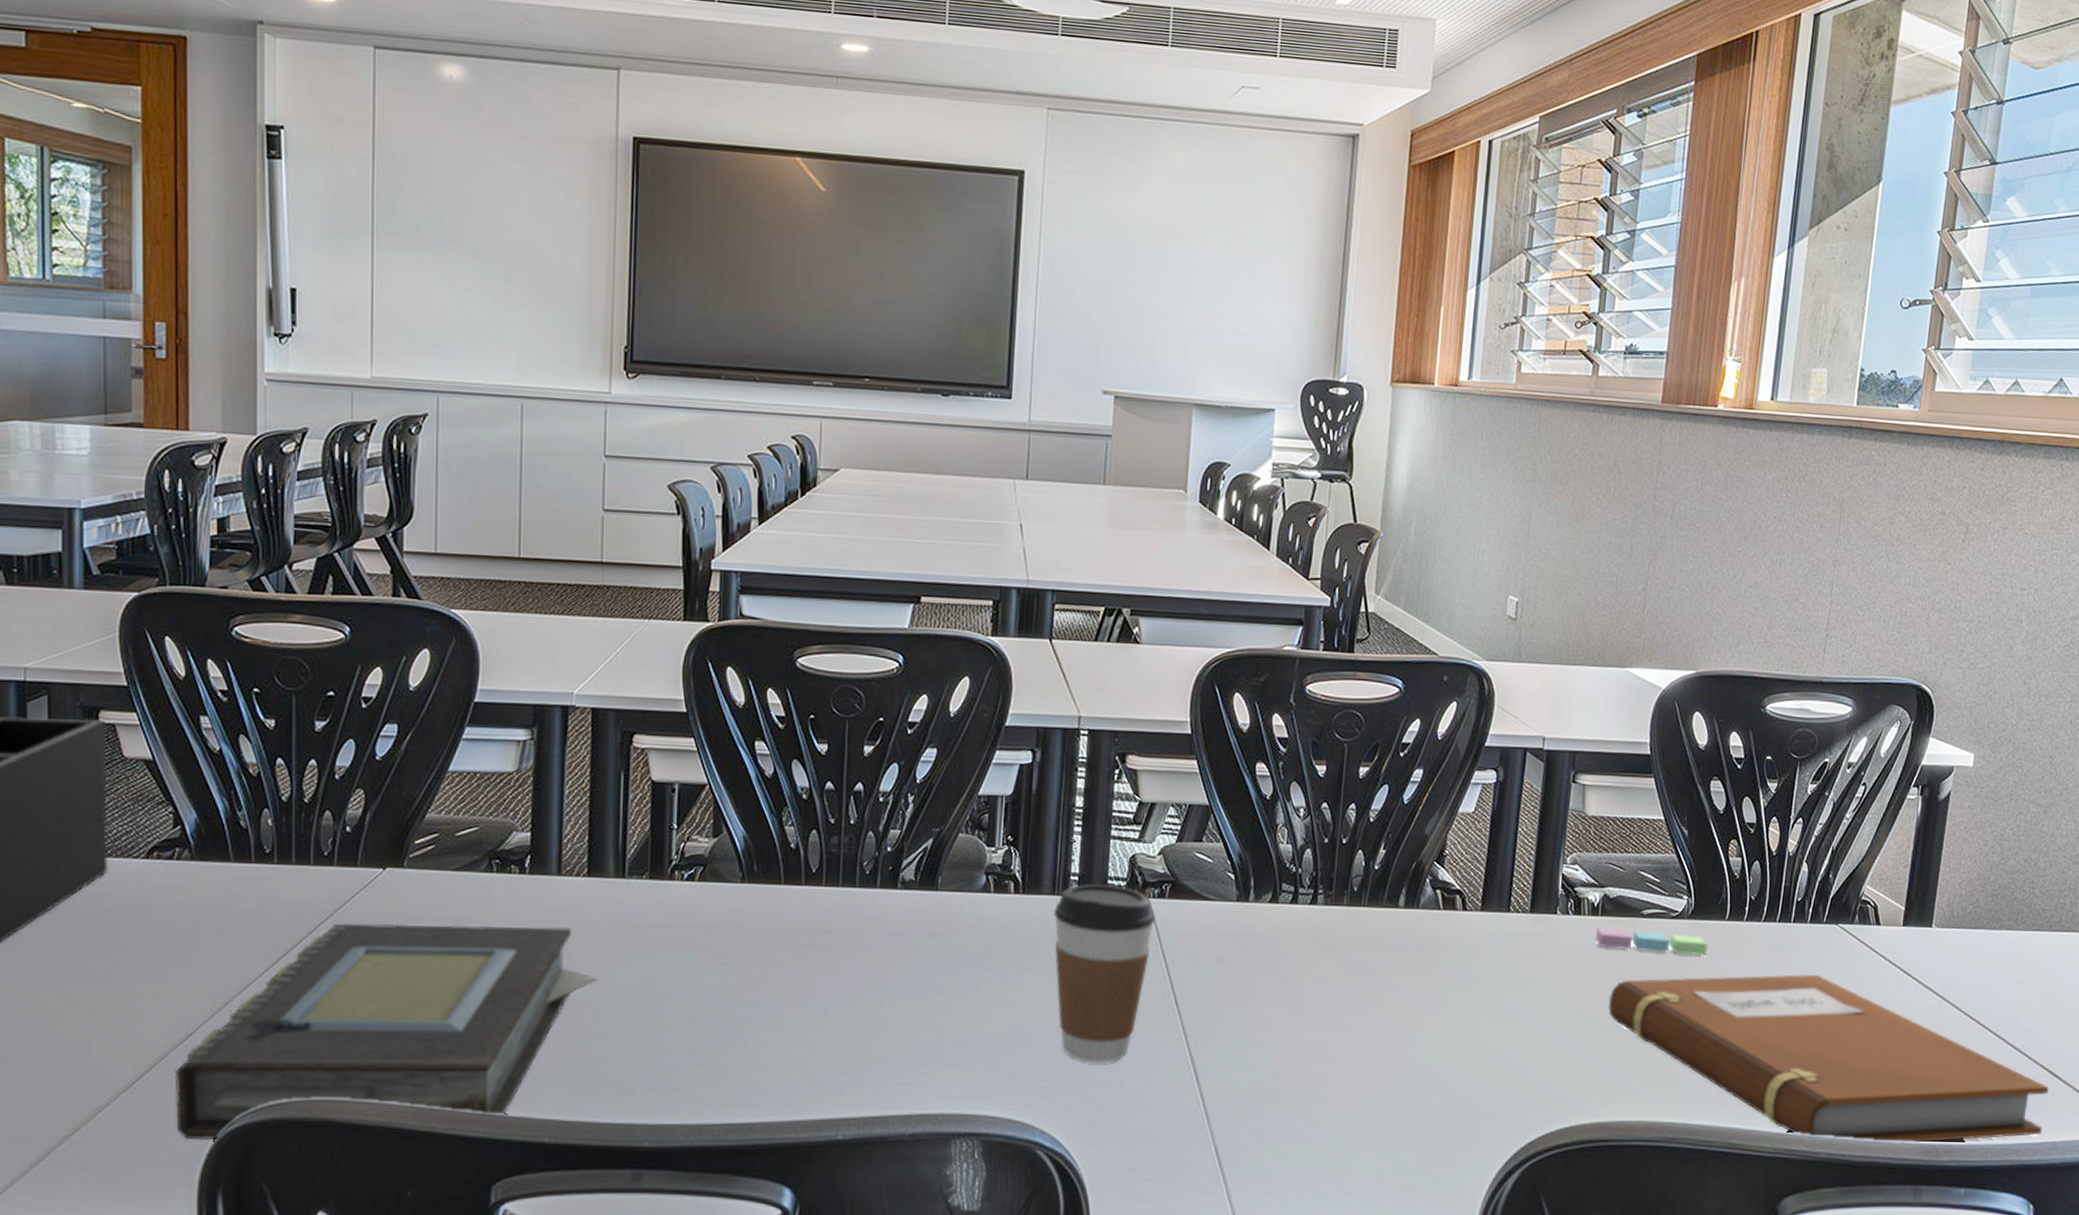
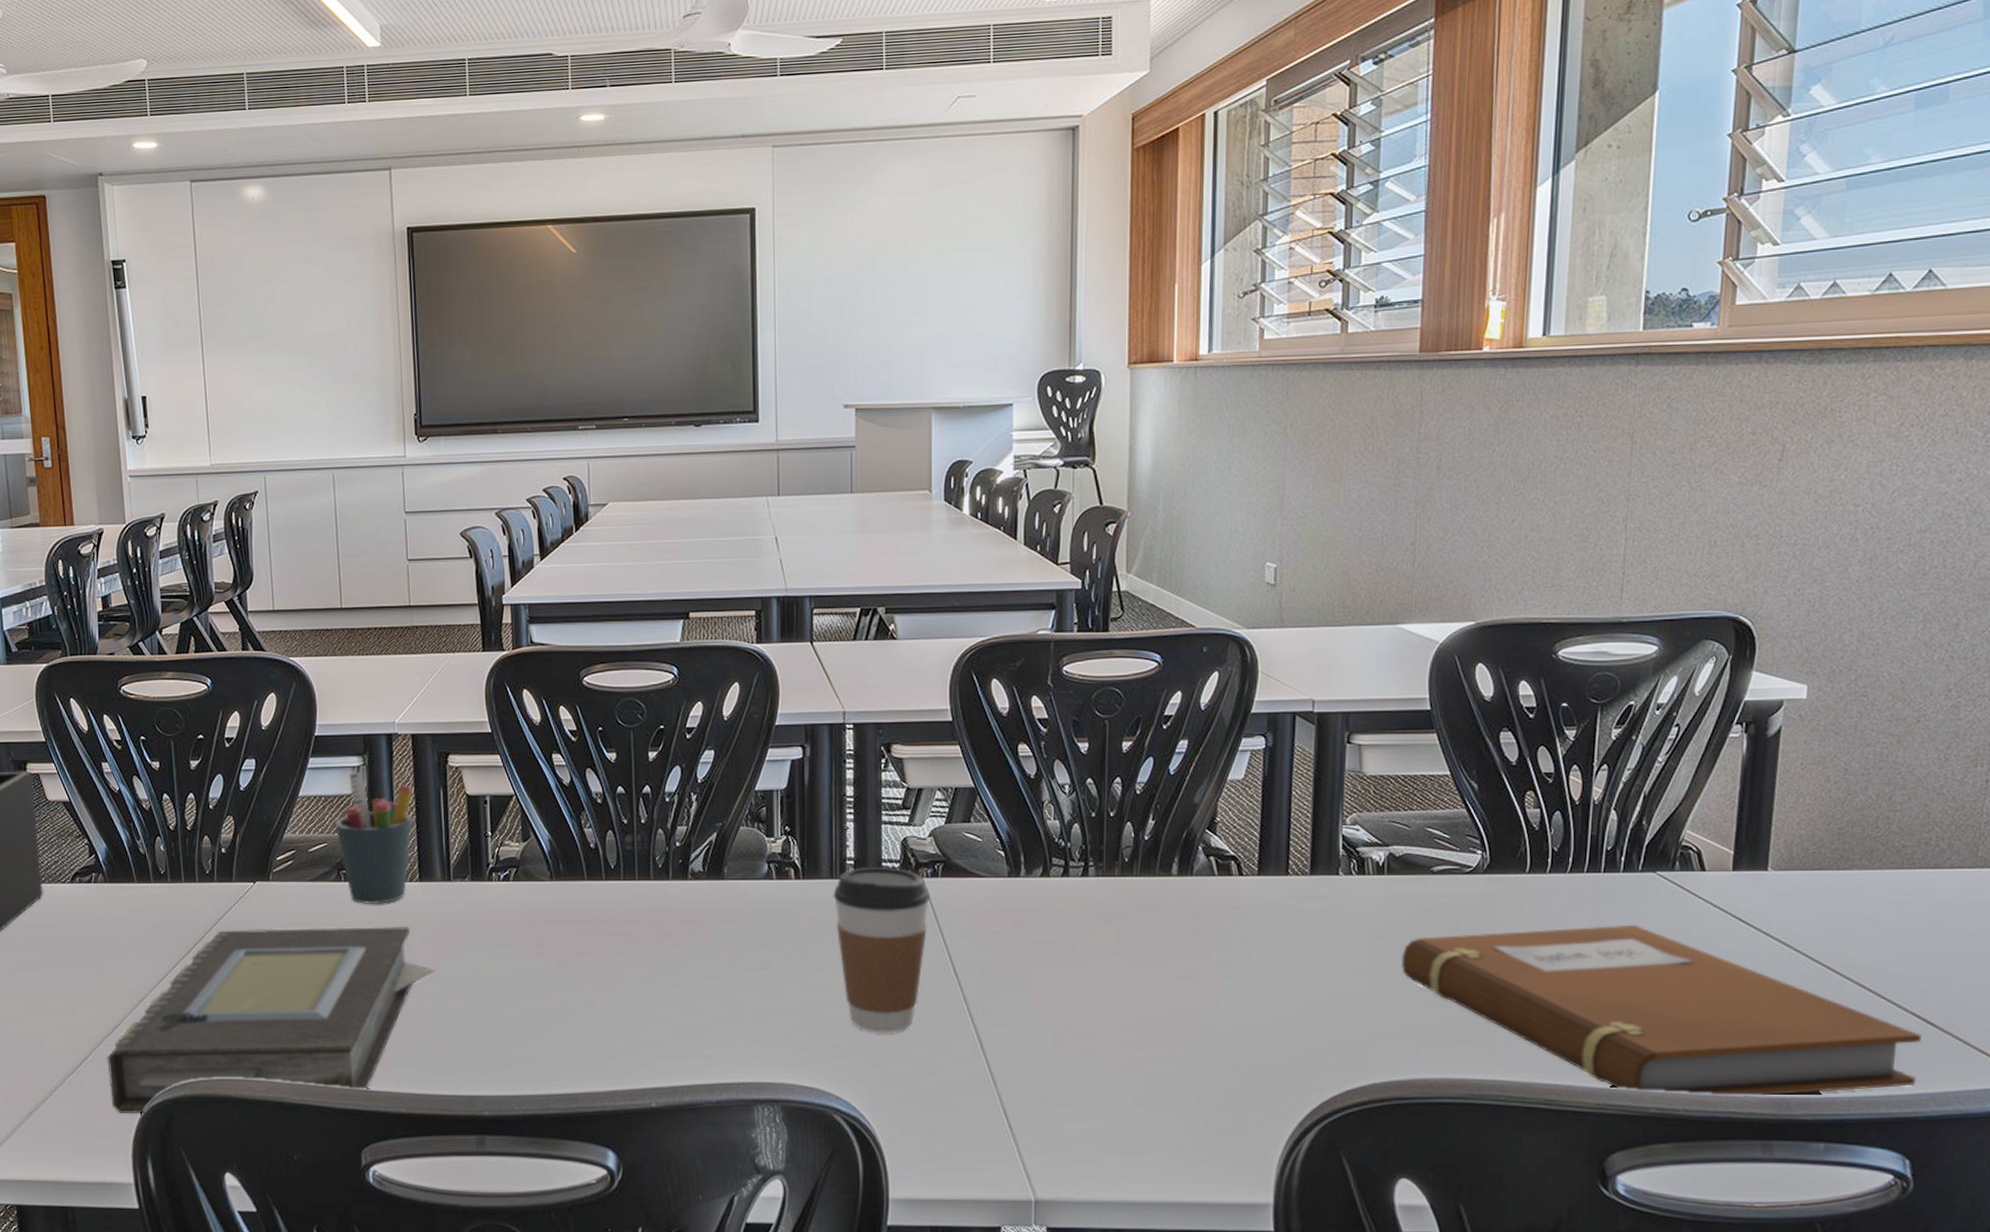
pen holder: none [490,746,589,901] -> present [334,771,414,905]
sticky notes: present [1595,927,1709,956] -> none [1382,885,1509,911]

